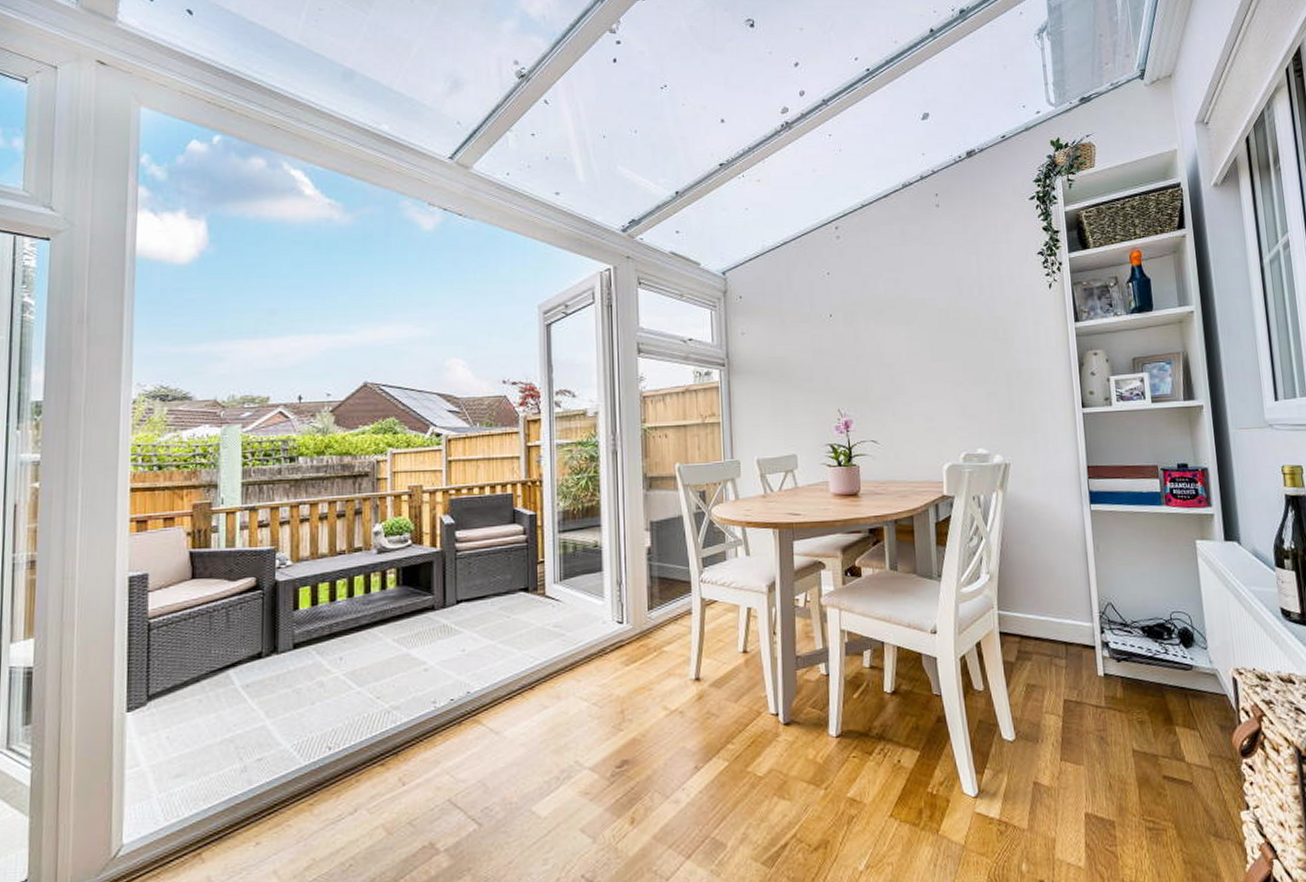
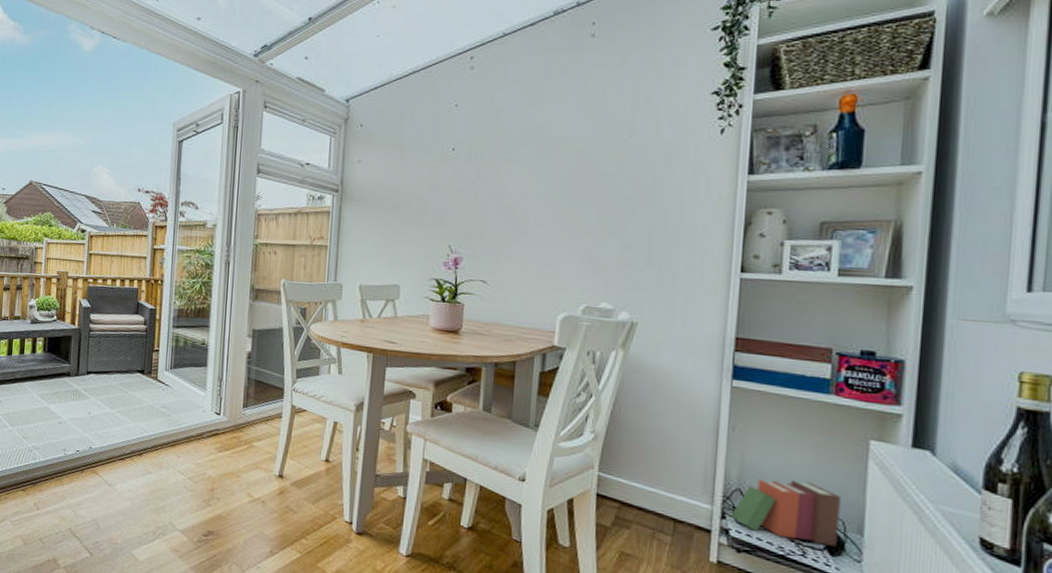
books: none [1107,586,1188,640] -> present [730,479,841,547]

